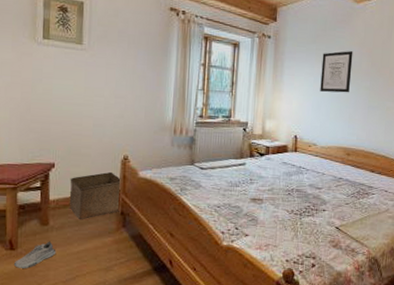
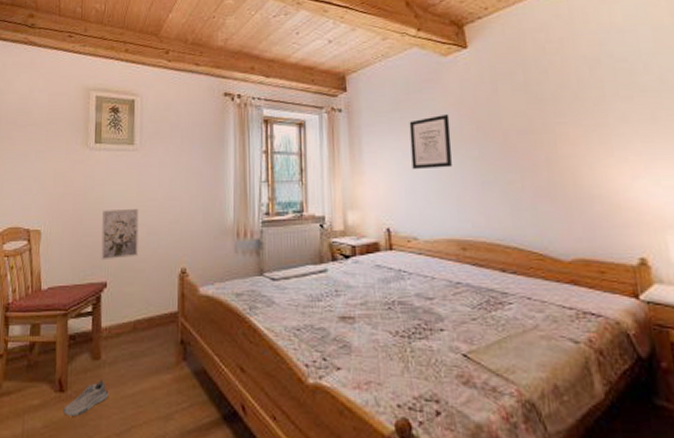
wall art: none [49,101,86,145] -> present [101,208,139,261]
storage bin: present [69,171,121,220] -> none [122,289,179,352]

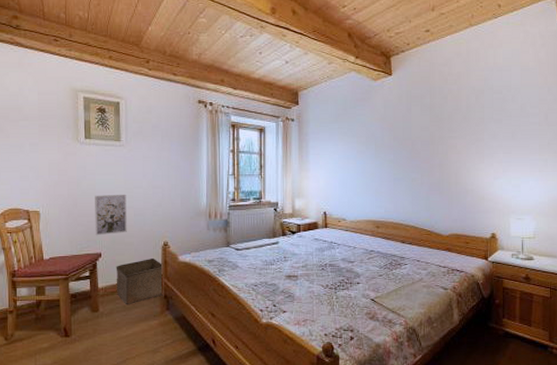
shoe: present [62,380,109,416] -> none [68,327,107,354]
storage bin: none [122,289,179,352] -> present [116,257,163,305]
wall art: present [409,115,452,169] -> none [345,127,375,168]

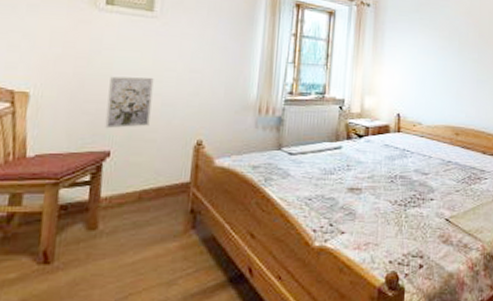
storage bin: present [116,257,163,305] -> none [125,160,193,222]

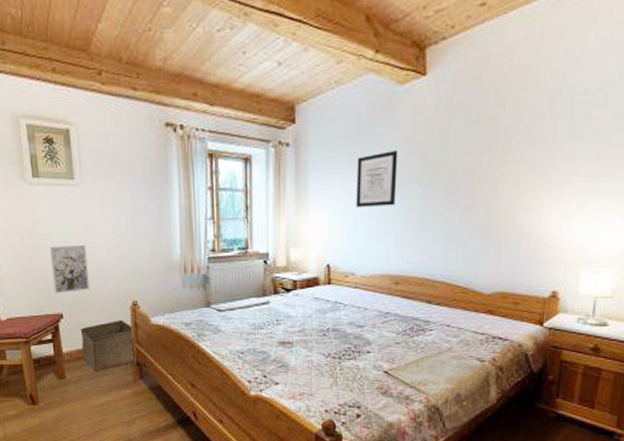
storage bin: none [125,160,193,222] -> present [80,319,135,373]
wall art: none [424,20,459,66] -> present [356,151,398,207]

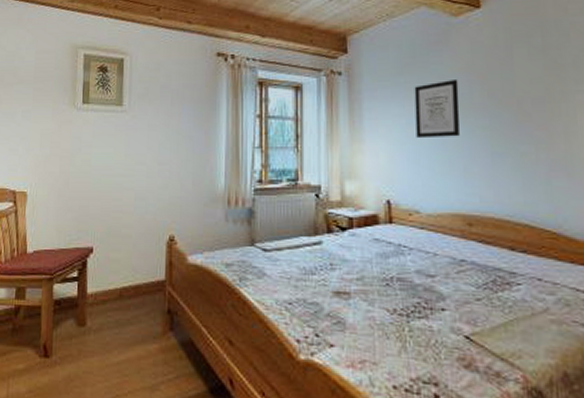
wall art: present [50,244,90,294] -> none [87,172,127,225]
storage bin: present [80,319,135,373] -> none [108,256,167,320]

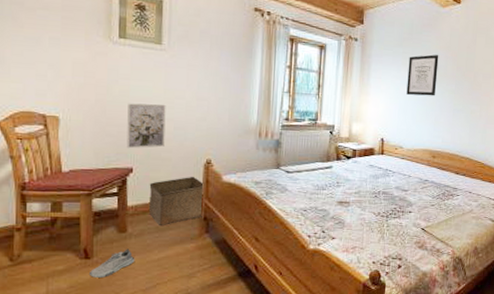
shoe: none [47,347,94,383] -> present [88,249,135,278]
wall art: none [87,172,127,225] -> present [127,103,166,149]
storage bin: none [108,256,167,320] -> present [148,176,204,226]

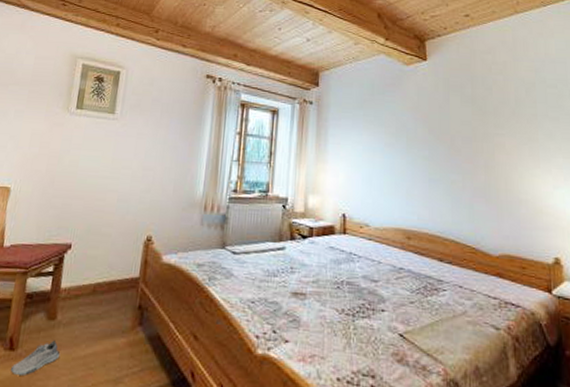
wall art: present [127,103,166,149] -> none [68,173,112,223]
storage bin: present [148,176,204,226] -> none [81,255,142,315]
wall art: present [406,54,439,96] -> none [370,116,406,164]

